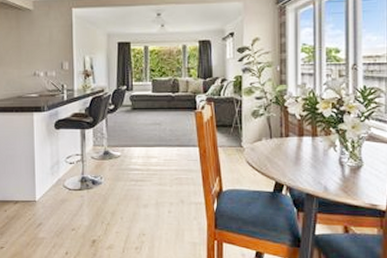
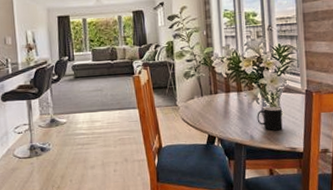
cup: none [333,155,363,184] -> present [257,106,283,131]

